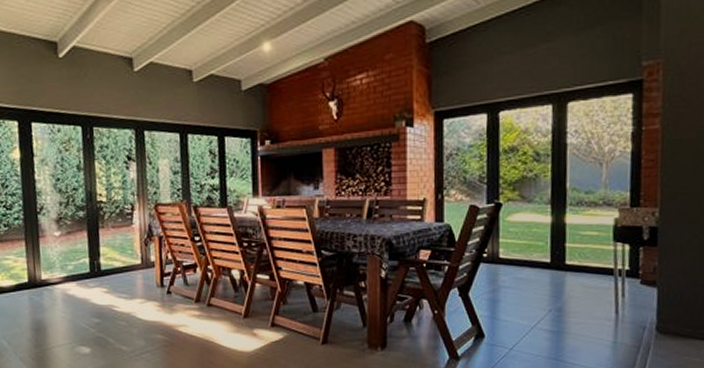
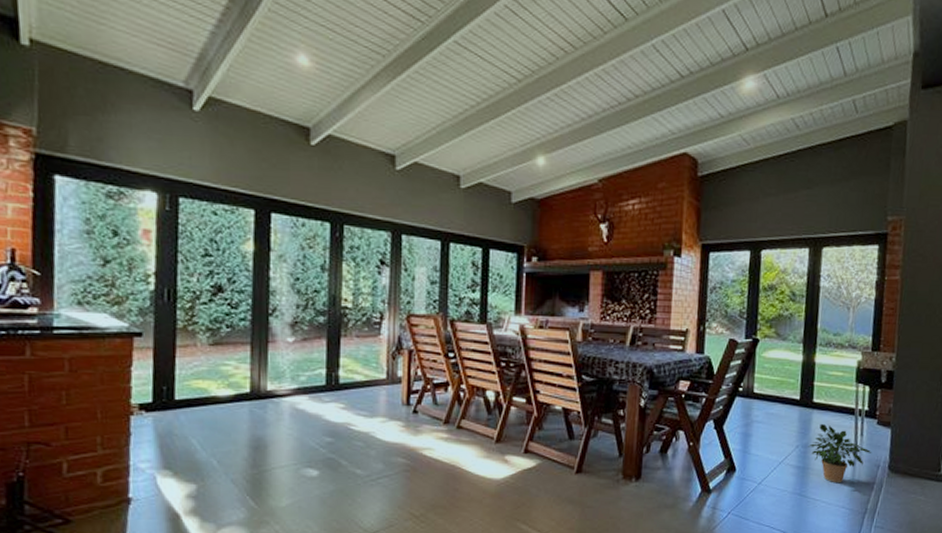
potted plant: none [562,287,636,347] -> present [808,424,872,484]

